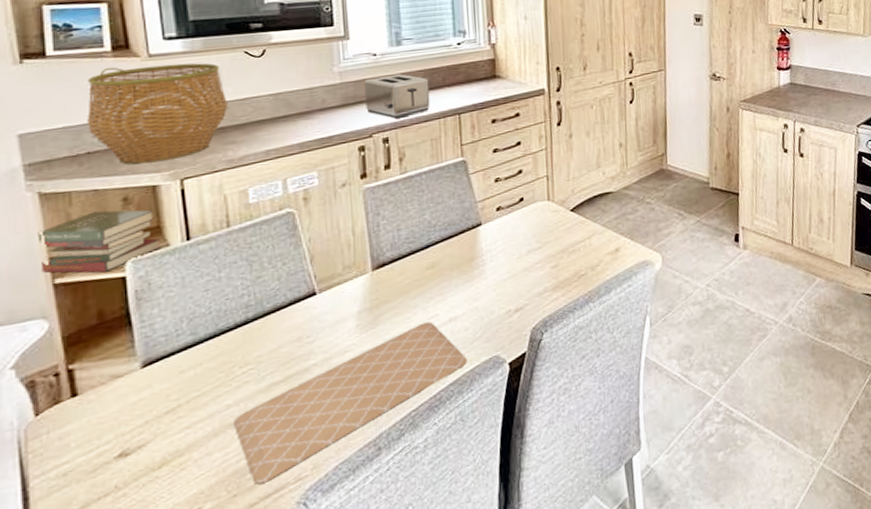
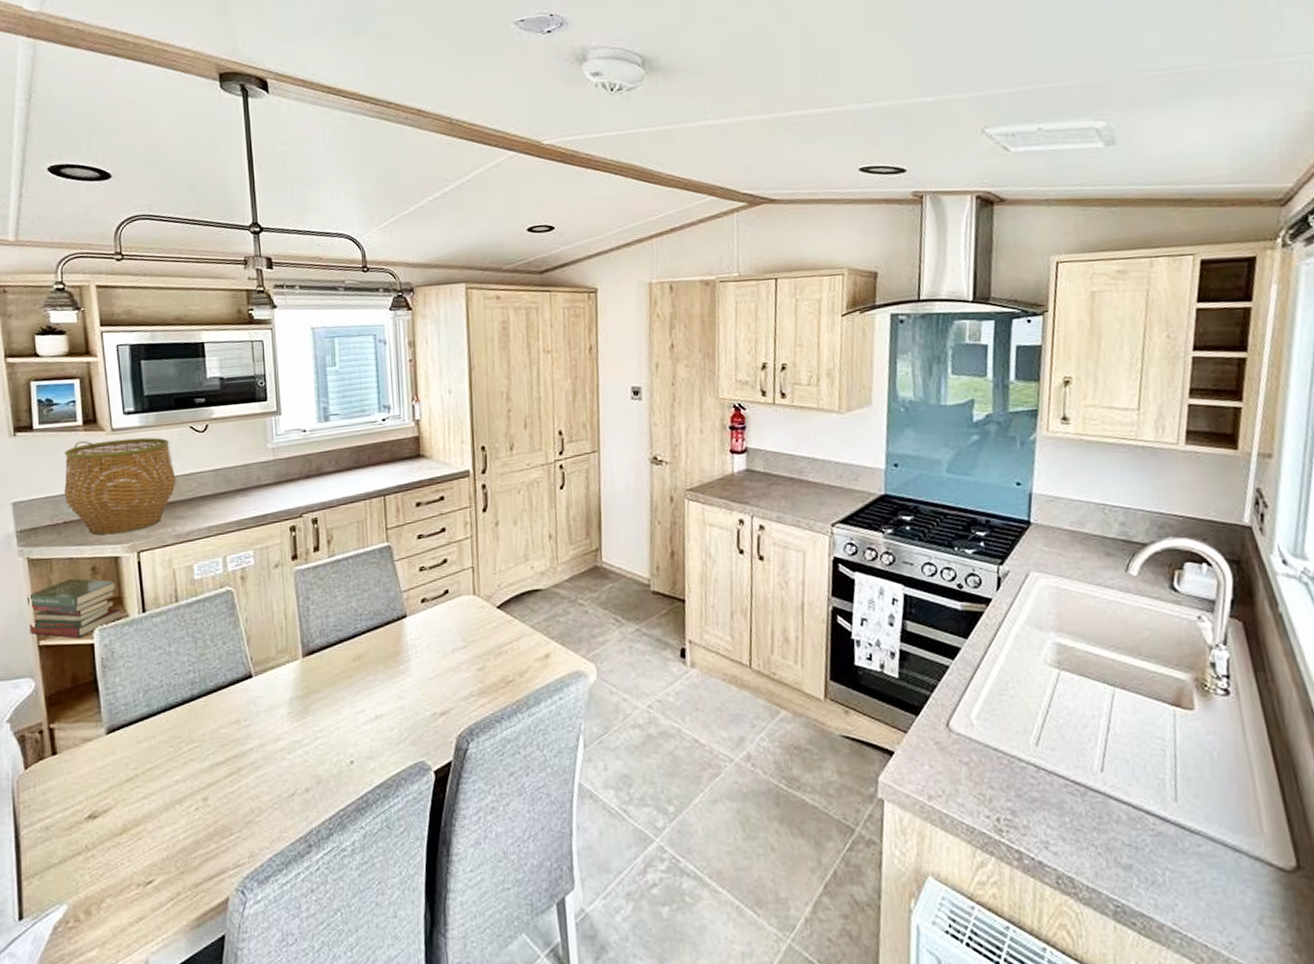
placemat: present [233,322,467,484] -> none [181,717,393,864]
toaster: present [364,74,430,119] -> none [295,451,357,499]

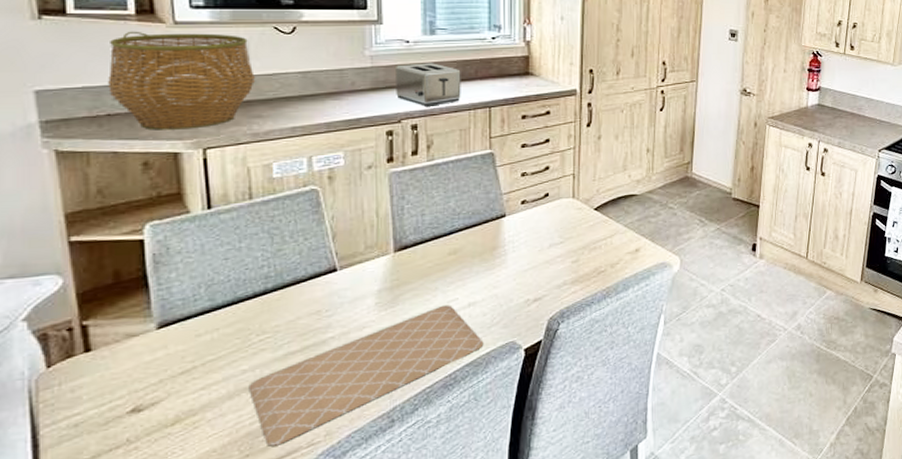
books: present [27,578,121,638] -> none [53,173,180,234]
placemat: none [181,717,393,864] -> present [248,305,484,446]
toaster: none [295,451,357,499] -> present [396,63,461,107]

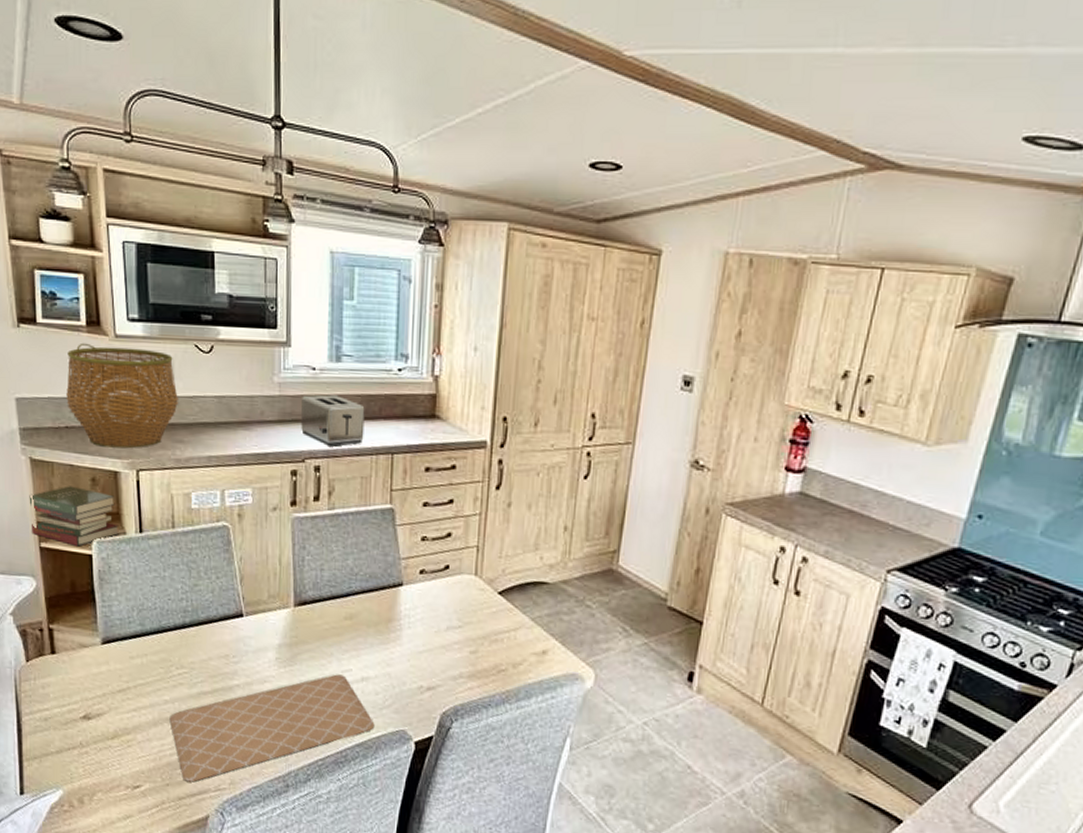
books: none [53,173,180,234] -> present [29,486,119,547]

